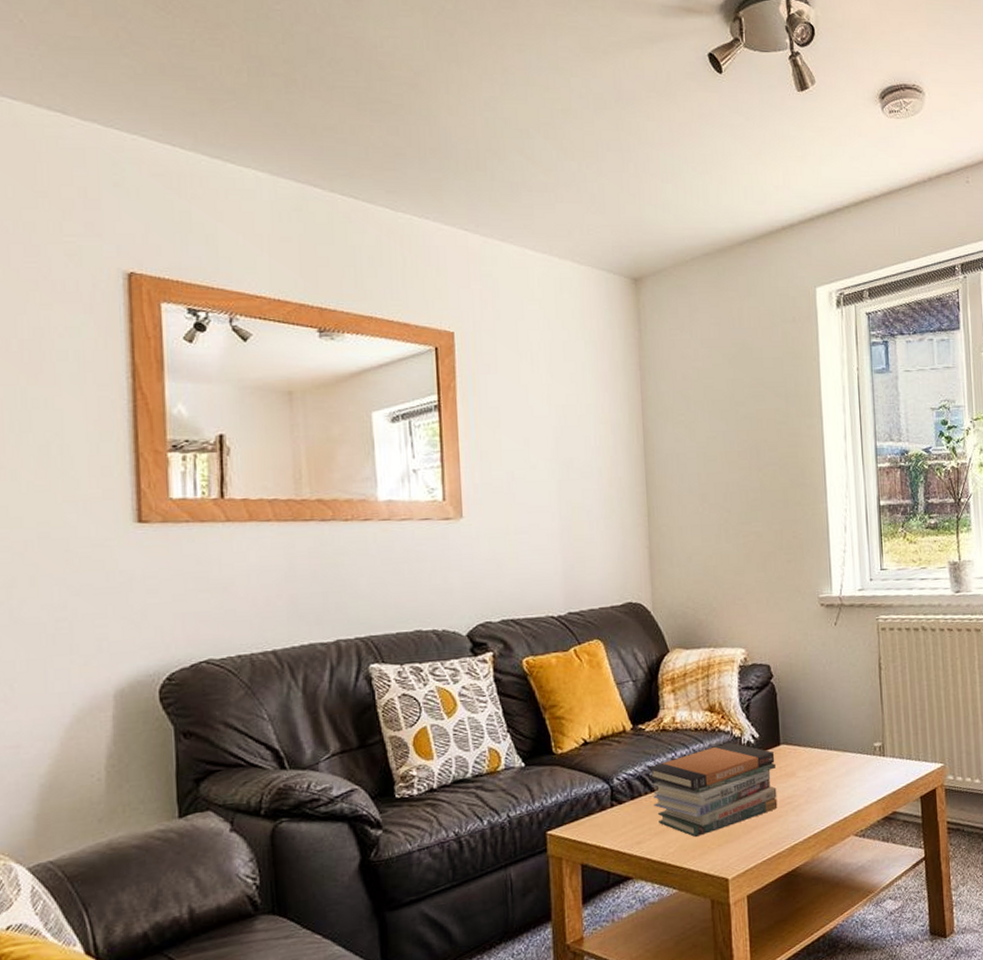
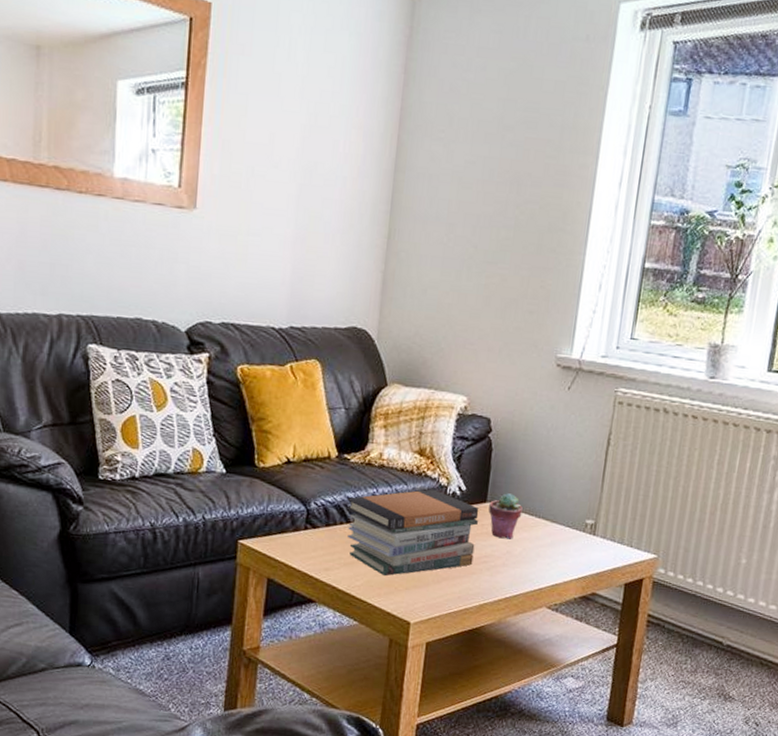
potted succulent: none [783,732,815,777] -> present [488,493,523,539]

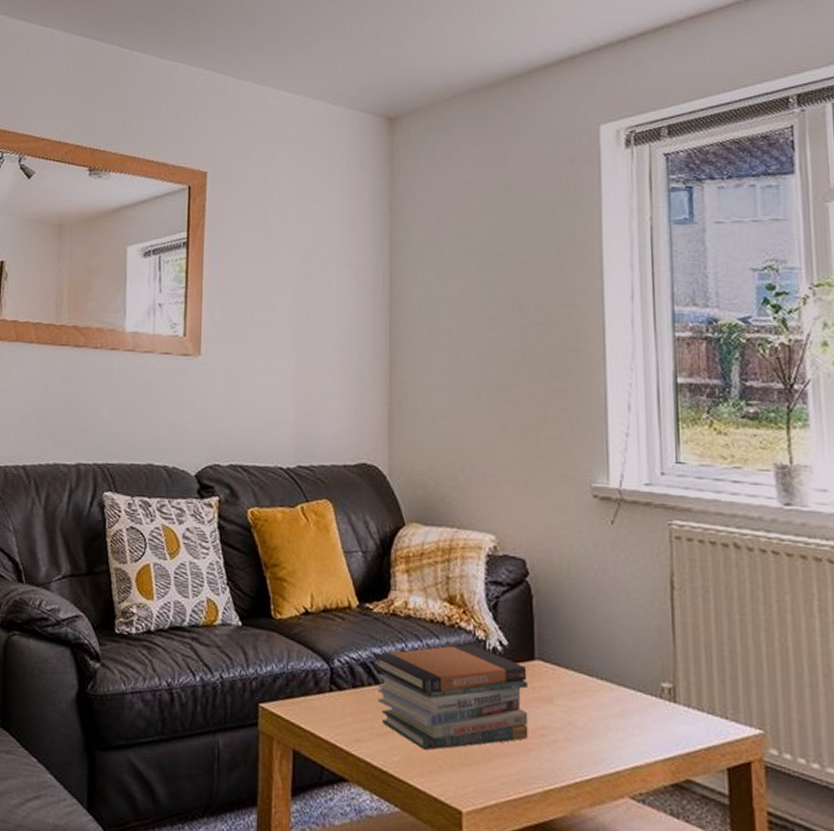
potted succulent: present [488,493,523,539] -> none [538,649,580,707]

